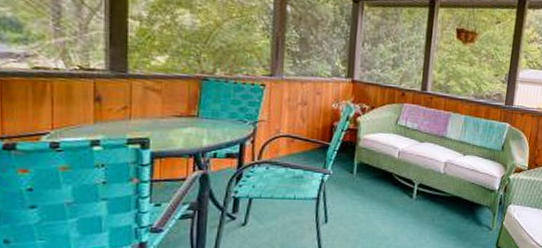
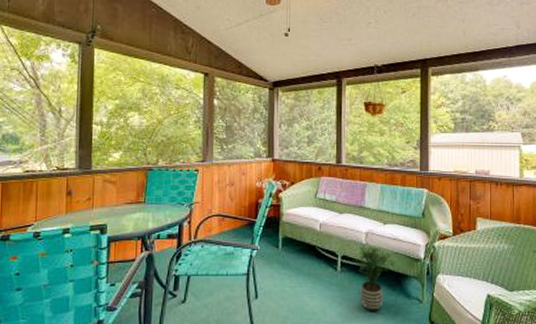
potted plant: none [428,174,471,238] -> present [352,244,395,312]

